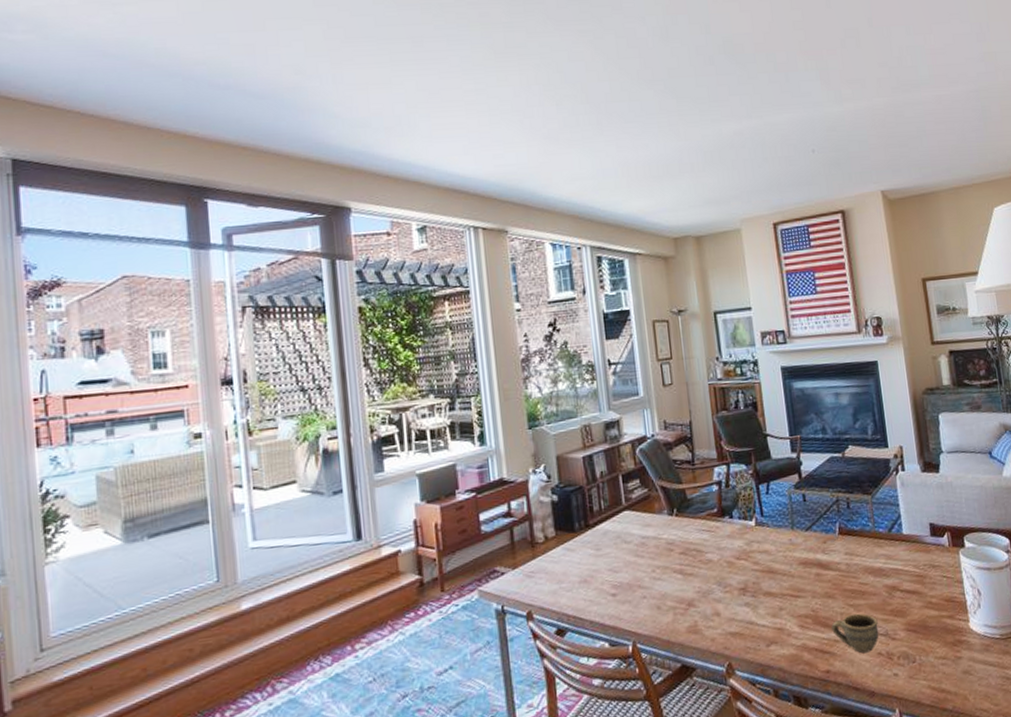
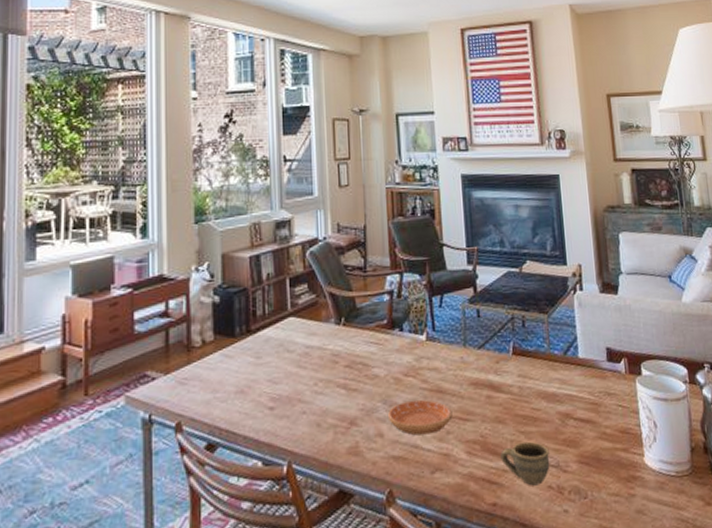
saucer: none [723,580,784,613] -> present [388,400,452,436]

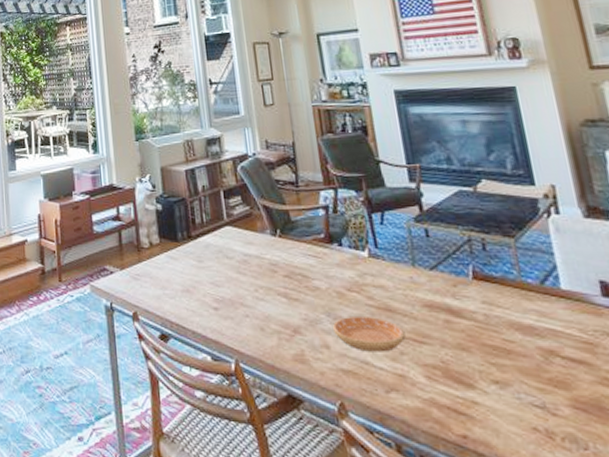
cup: present [500,441,550,486] -> none [467,374,533,425]

